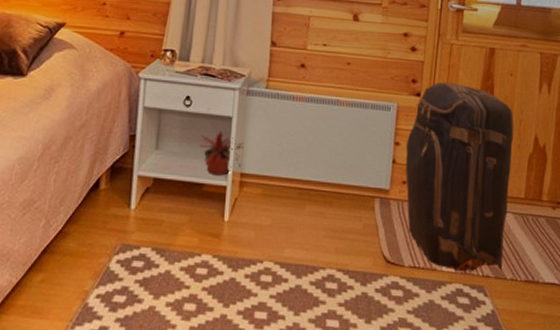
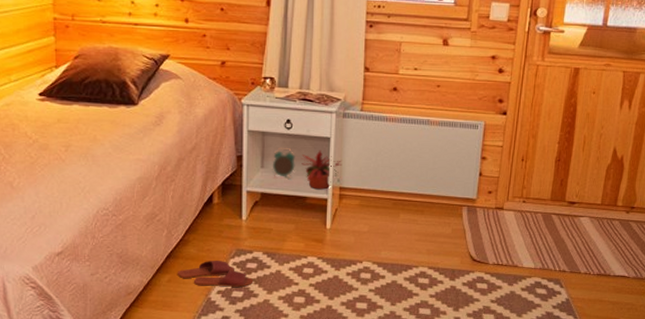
slippers: none [51,256,139,290] -> present [177,260,254,287]
alarm clock: none [168,126,194,162] -> present [273,147,295,179]
suitcase: present [406,81,514,274] -> none [491,101,595,269]

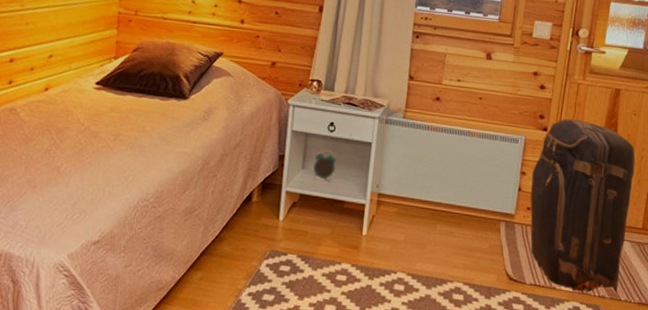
slippers: present [177,260,254,287] -> none [209,260,286,290]
potted plant: present [301,150,343,190] -> none [342,154,382,195]
suitcase: none [491,101,595,269] -> present [530,118,636,293]

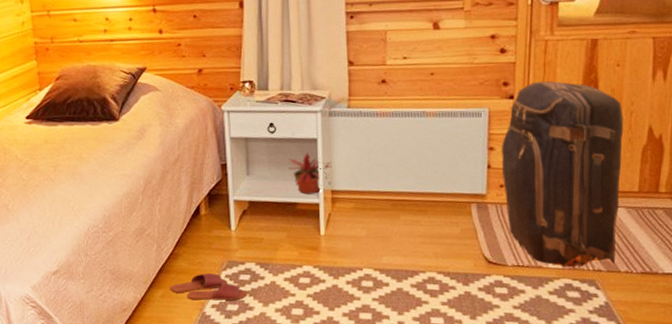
slippers: none [209,260,286,290] -> present [169,272,248,300]
alarm clock: present [313,149,336,182] -> none [258,152,282,185]
potted plant: none [342,154,382,195] -> present [288,152,333,195]

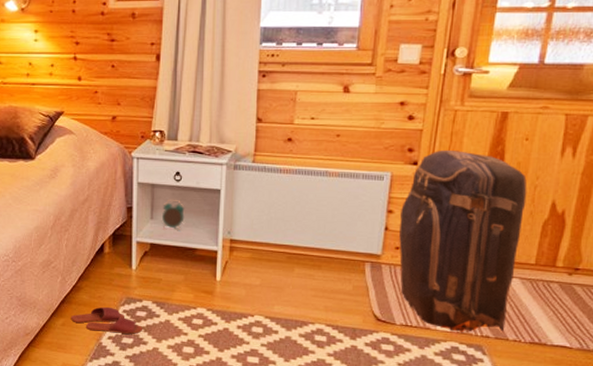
alarm clock: none [258,152,282,185] -> present [162,199,185,230]
potted plant: present [288,152,333,195] -> none [191,202,233,242]

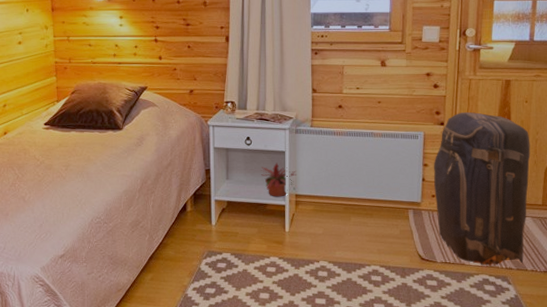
slippers: present [70,306,143,334] -> none [158,260,224,284]
alarm clock: present [162,199,185,230] -> none [236,161,256,188]
potted plant: none [191,202,233,242] -> present [261,162,297,197]

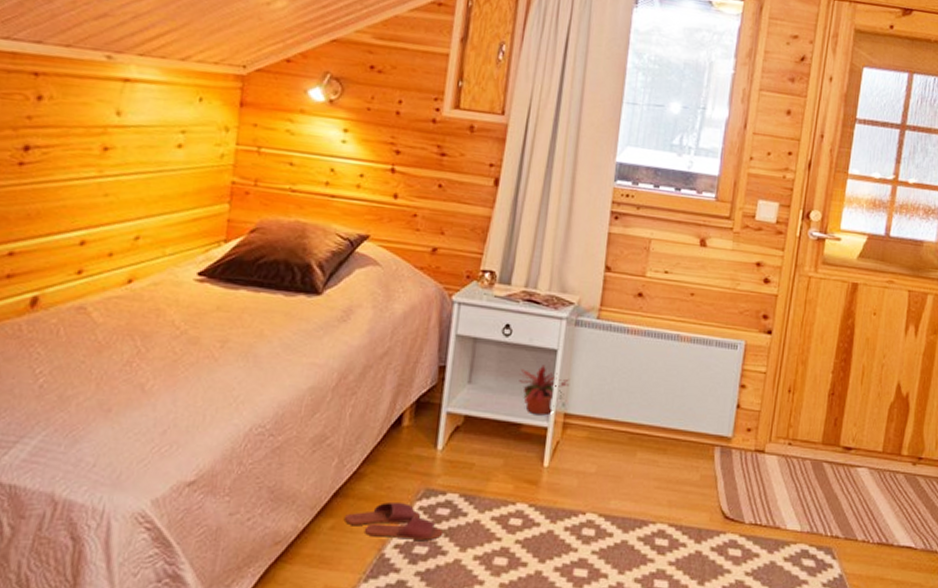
slippers: none [158,260,224,284] -> present [343,501,444,540]
suitcase: present [434,111,531,267] -> none [751,318,875,533]

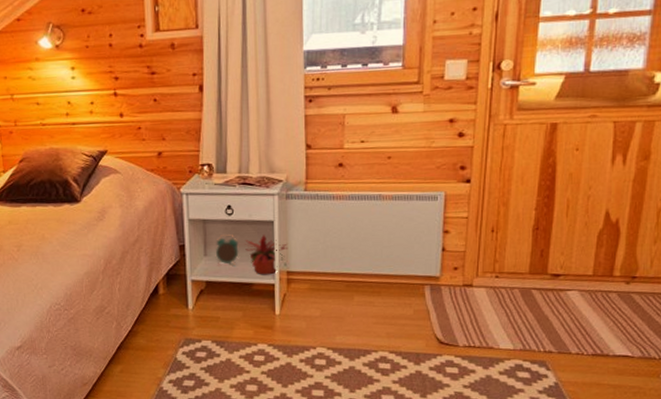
slippers: present [343,501,444,540] -> none [128,349,204,376]
alarm clock: none [483,358,512,399] -> present [216,234,239,265]

